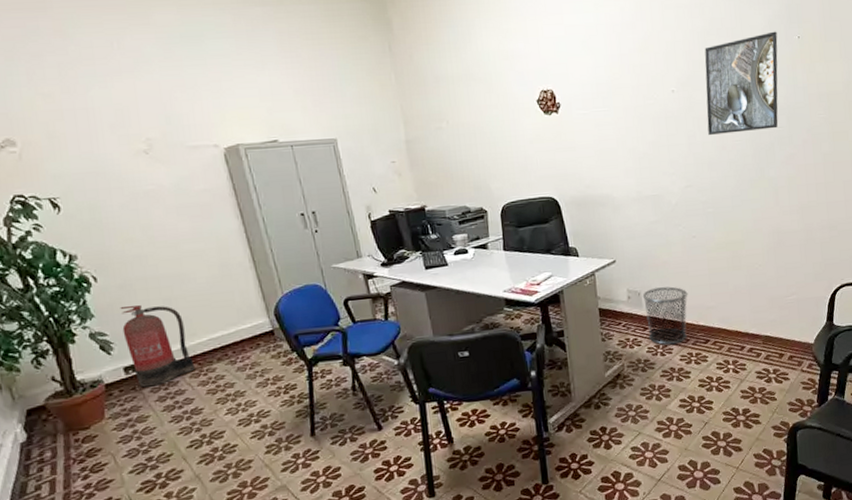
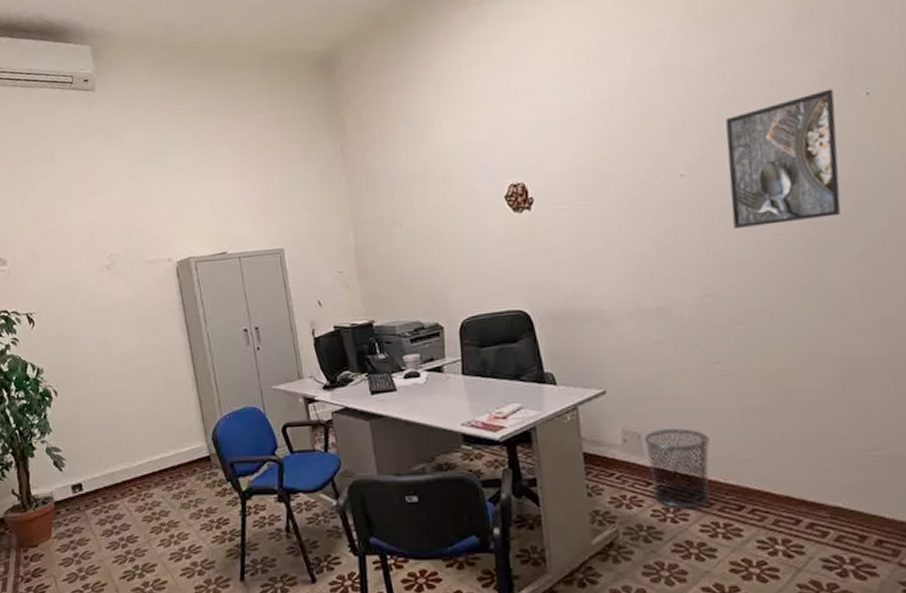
fire extinguisher: present [120,305,195,387] -> none [74,422,134,508]

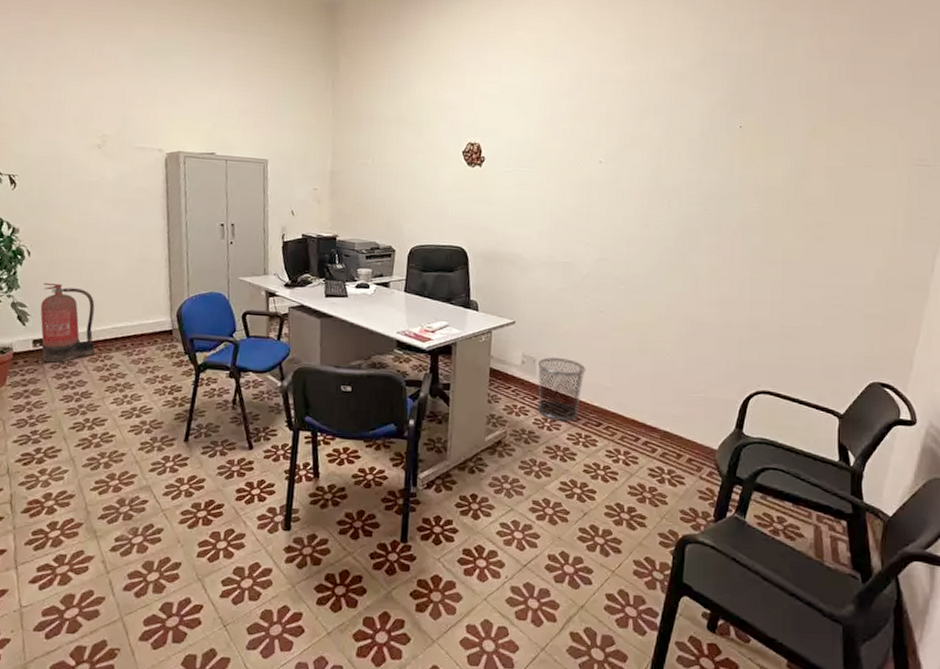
fire extinguisher: none [74,422,134,508] -> present [40,283,95,363]
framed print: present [725,89,841,228] -> none [631,117,718,215]

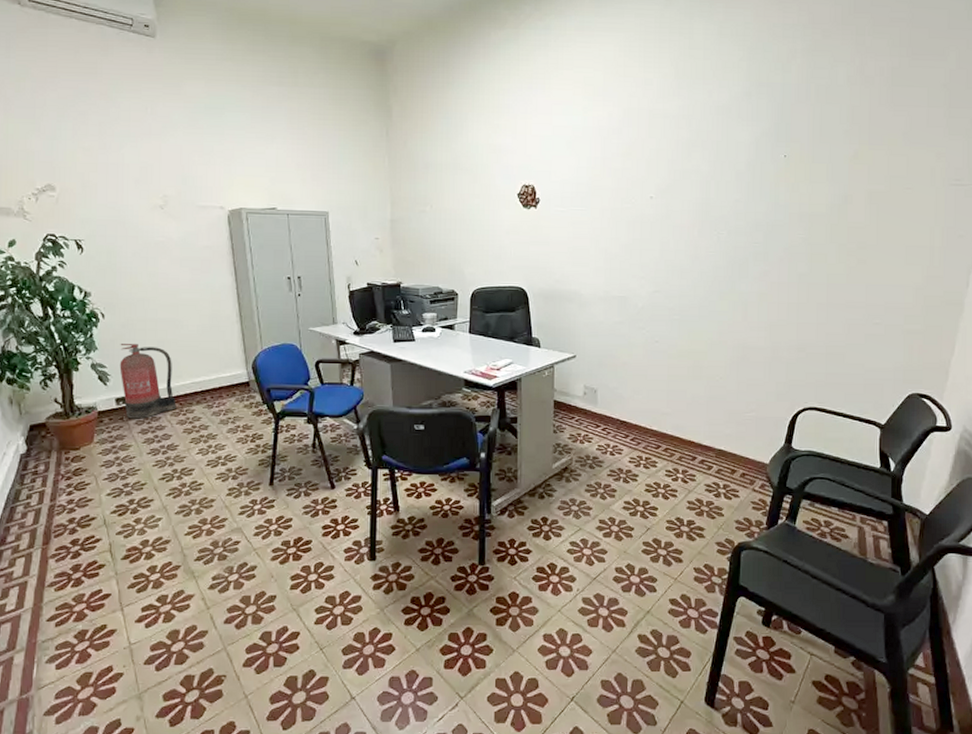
waste bin: present [537,357,586,421] -> none [598,387,644,446]

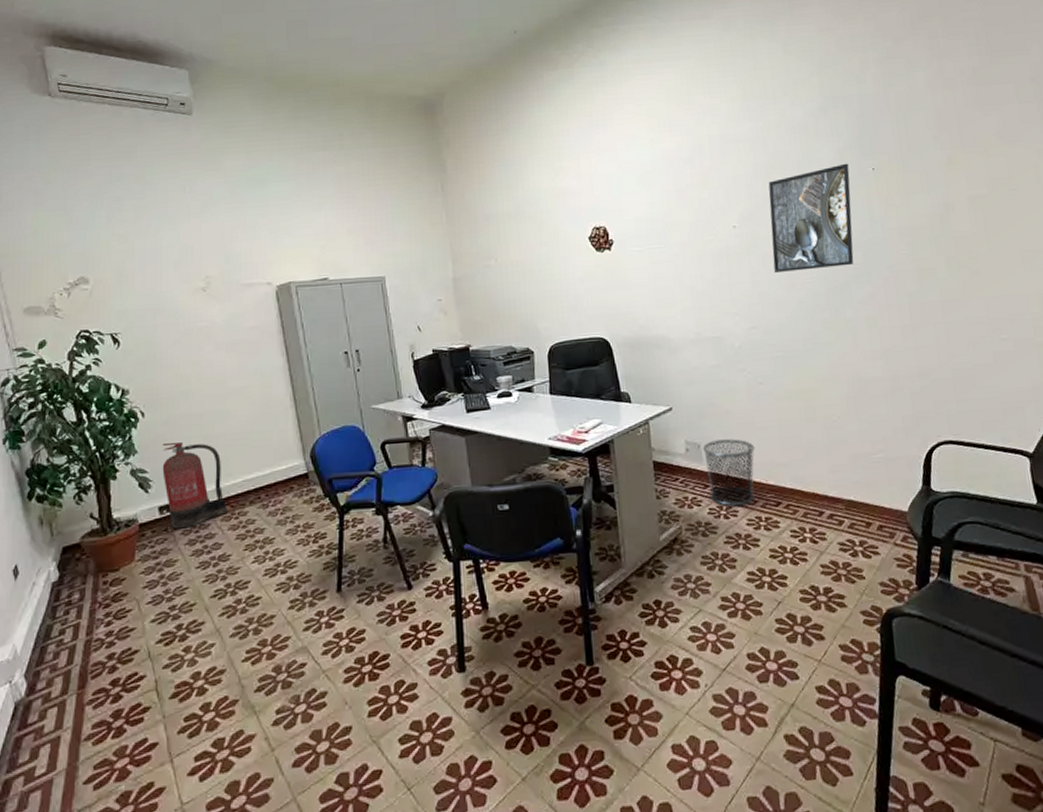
waste bin: none [598,387,644,446] -> present [702,439,755,507]
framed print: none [682,148,763,244] -> present [768,163,854,272]

